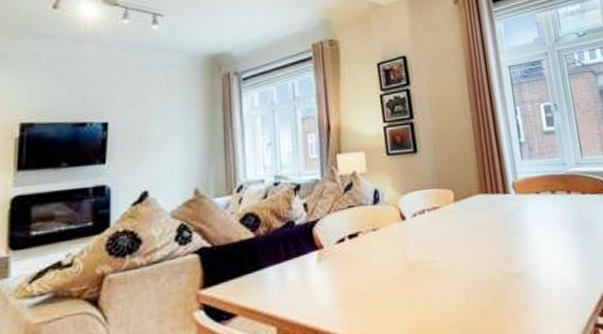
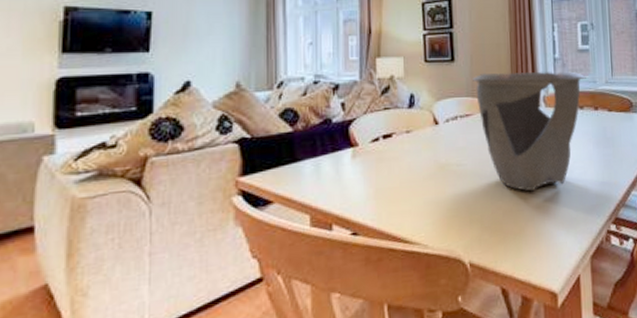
decorative bowl: none [437,154,555,286] -> present [473,71,586,192]

